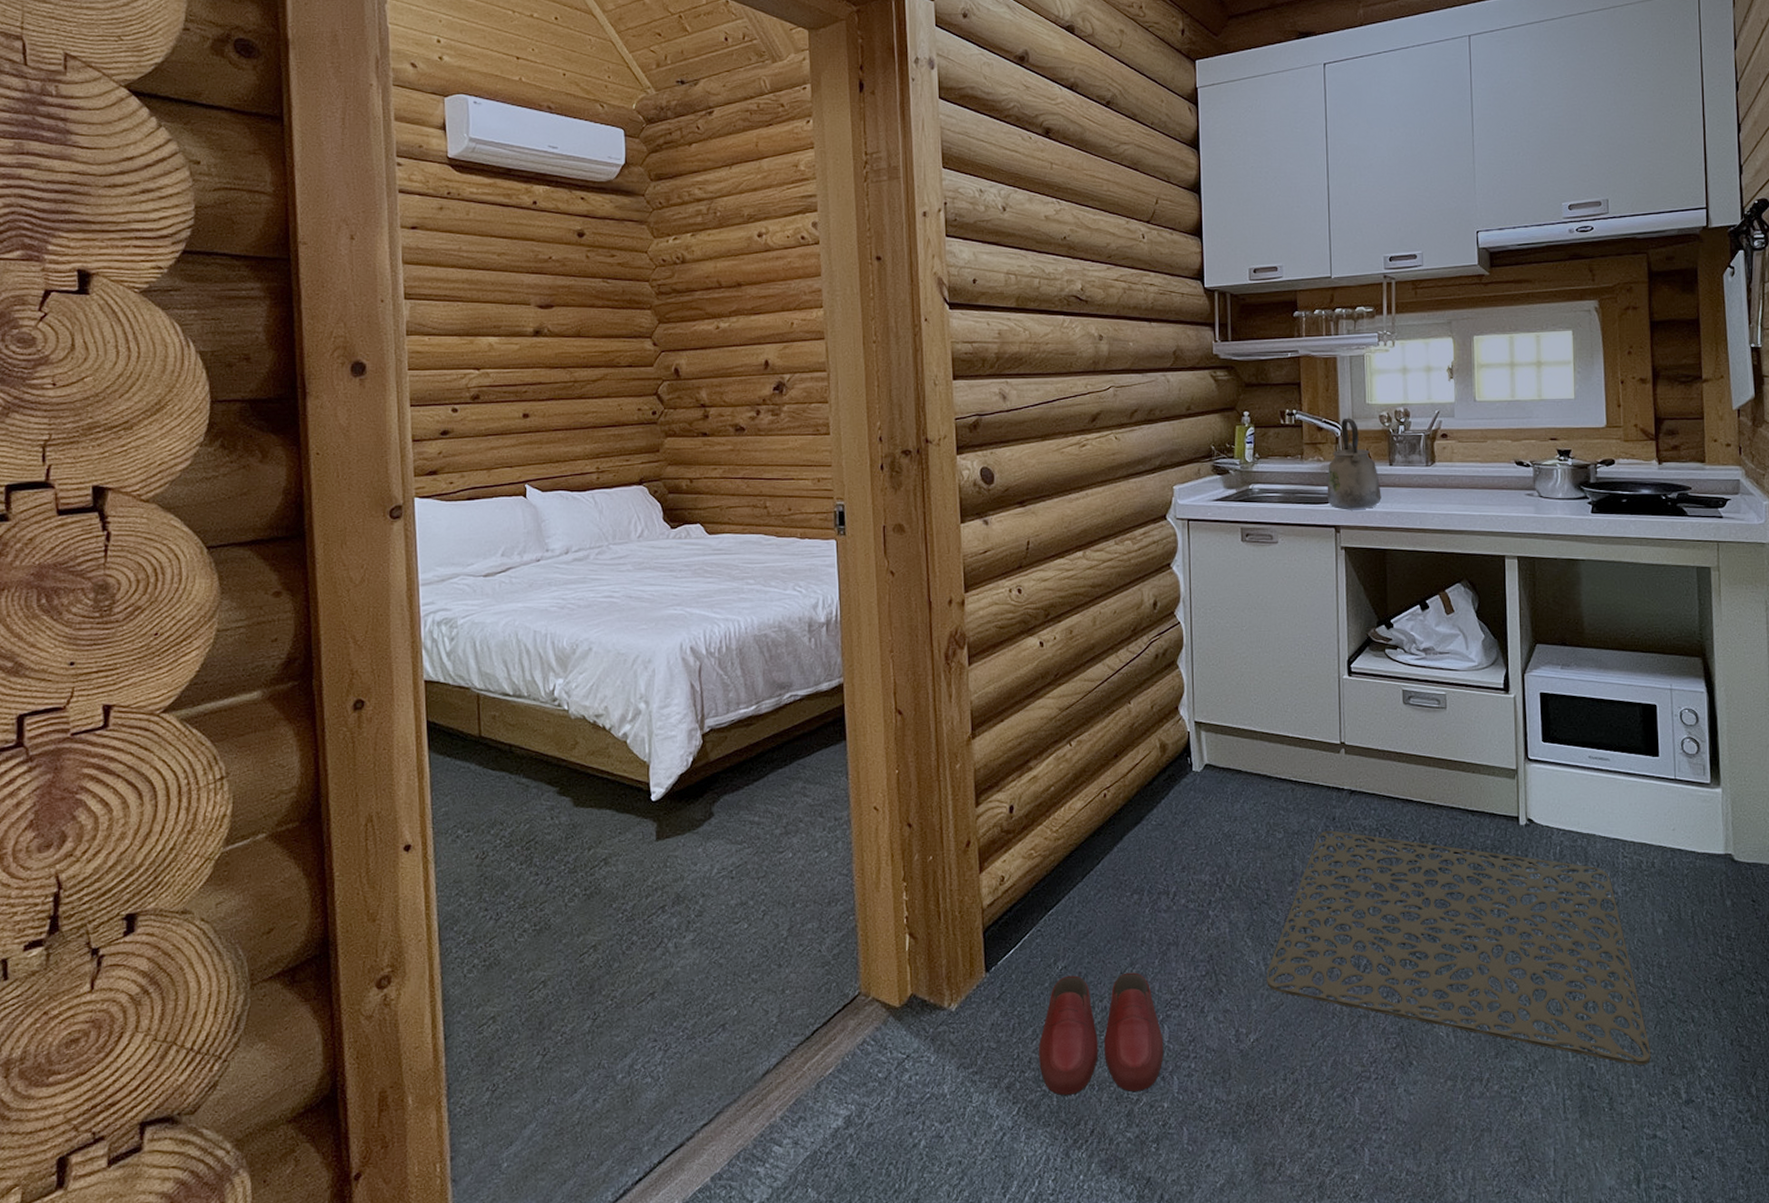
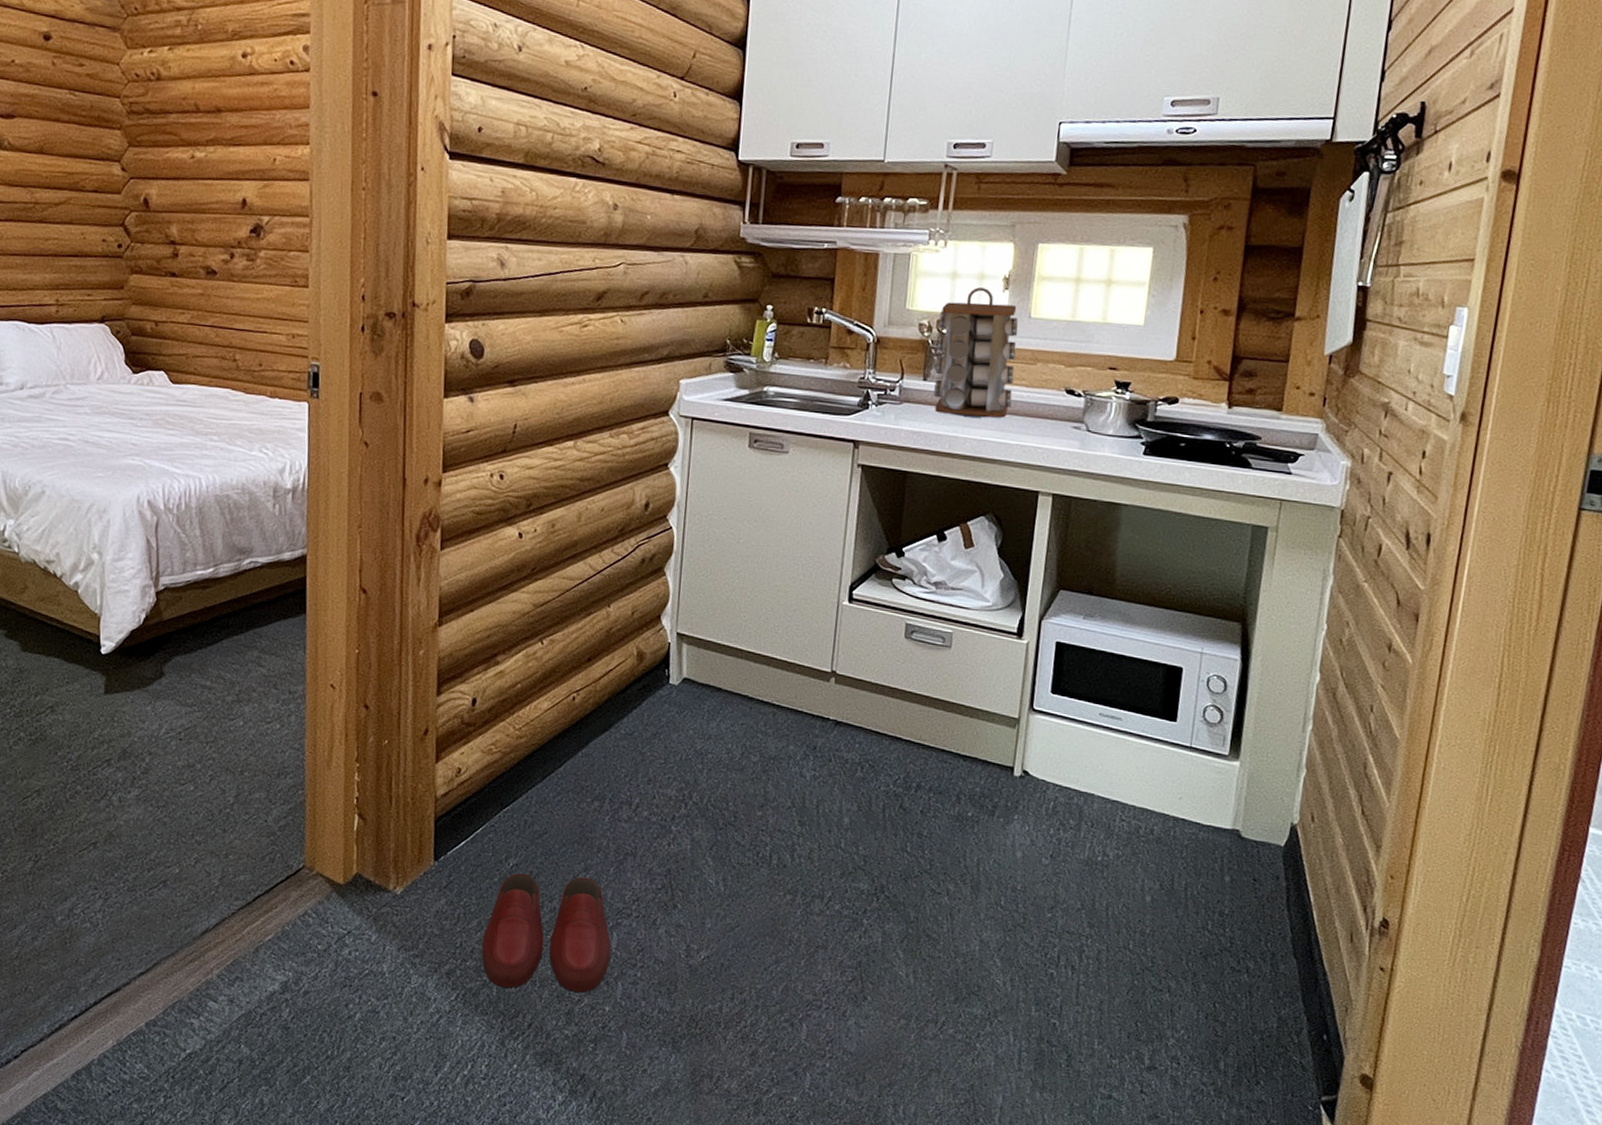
bath mat: present [1267,830,1650,1065] -> none [724,759,1119,1027]
kettle: present [1327,418,1381,510] -> none [848,322,910,426]
spice rack: none [1397,379,1470,494] -> present [933,287,1019,418]

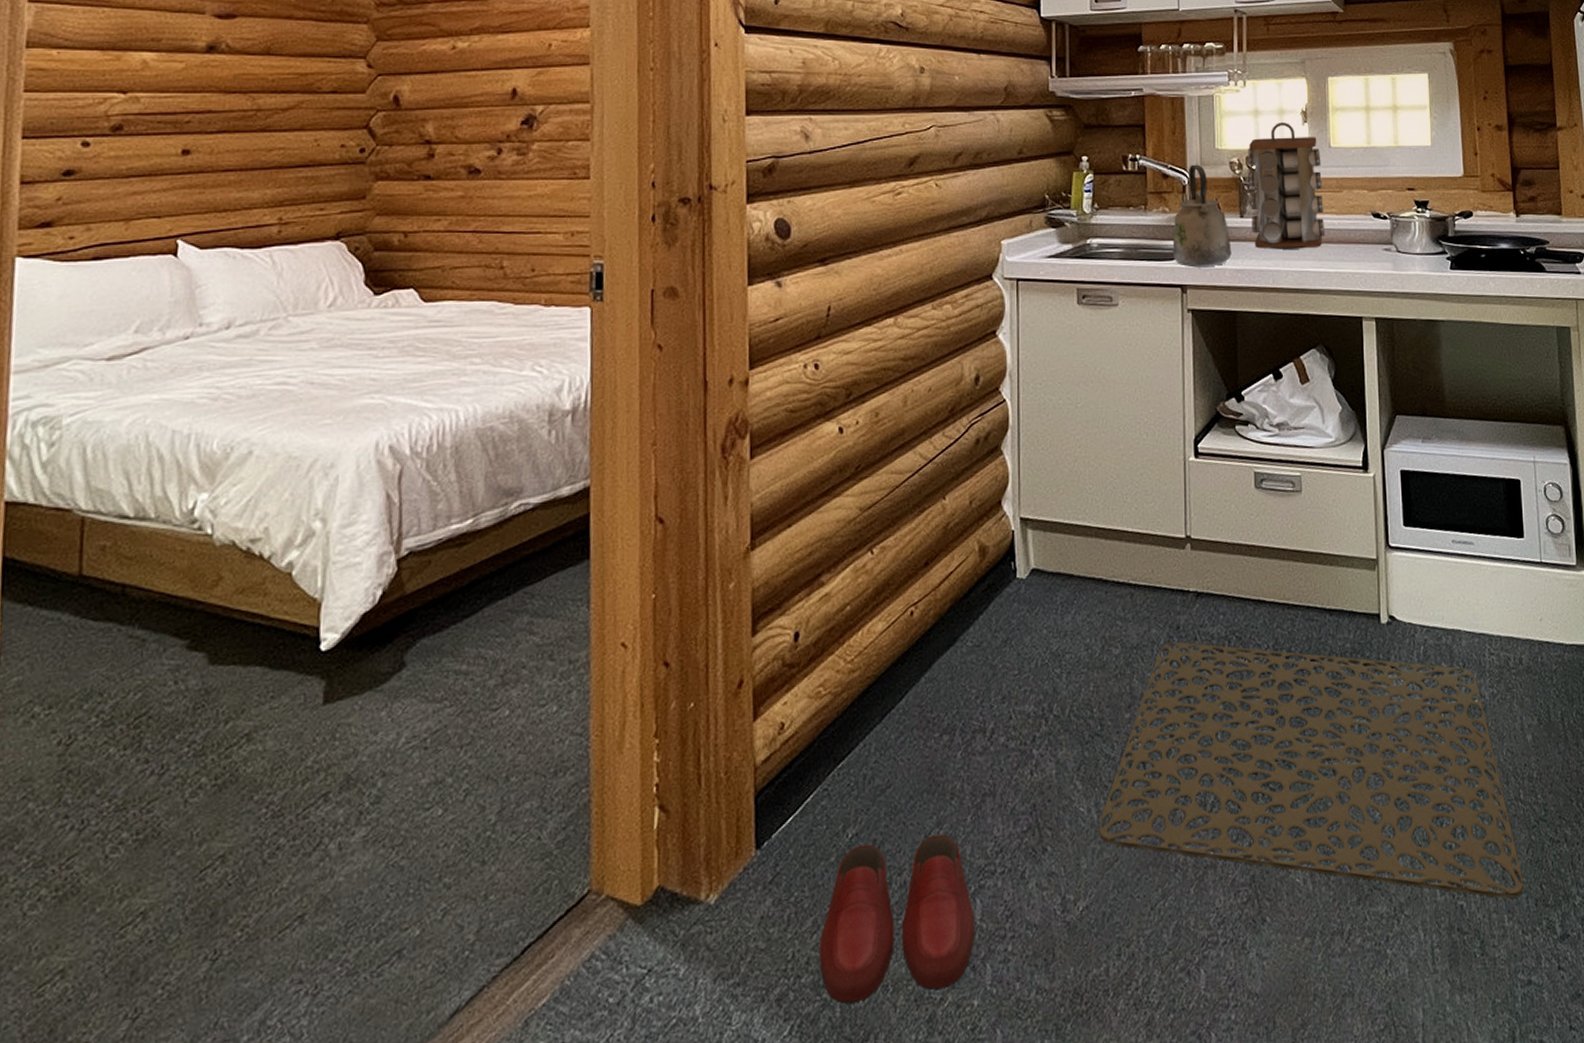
bath mat: none [724,759,1119,1027] -> present [1099,641,1523,899]
kettle: none [848,322,910,426] -> present [1172,164,1232,268]

